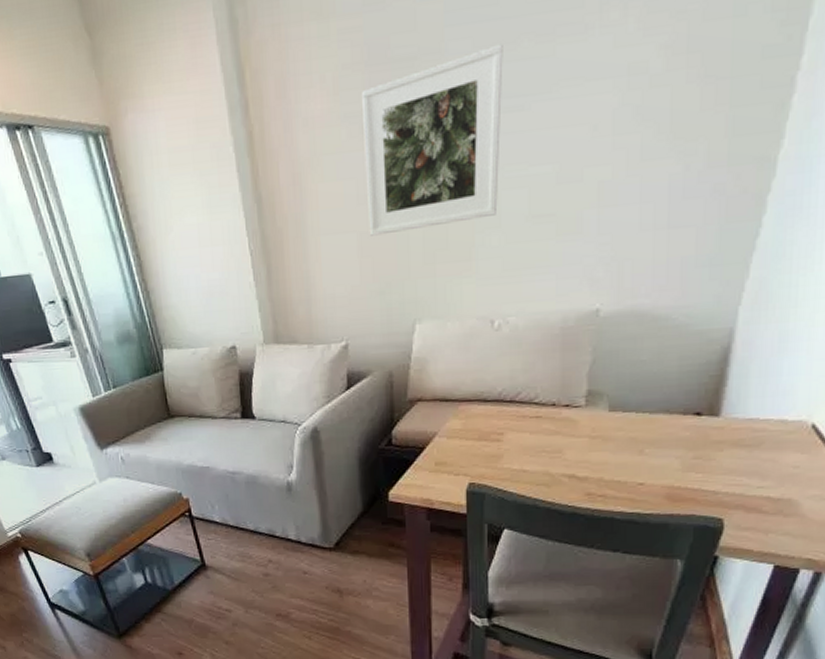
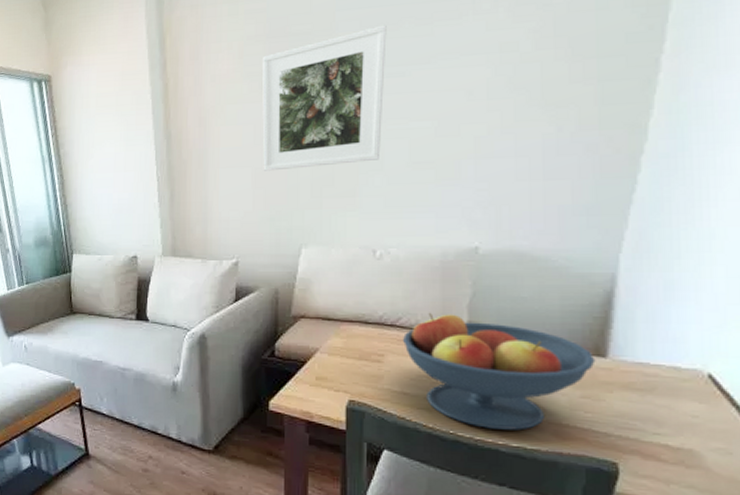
fruit bowl: none [521,384,709,498] -> present [402,312,596,431]

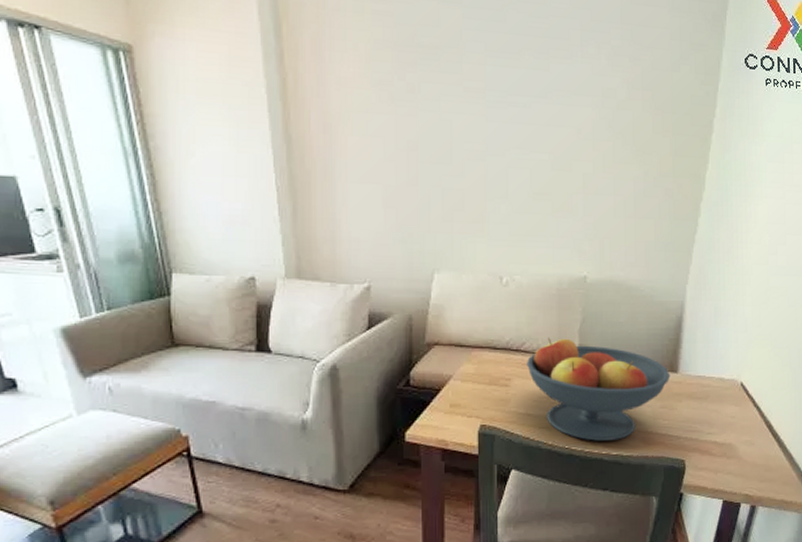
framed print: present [262,25,387,171] -> none [391,52,510,190]

